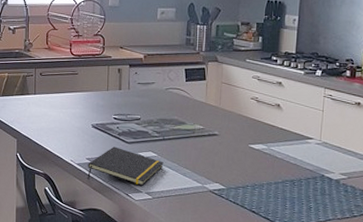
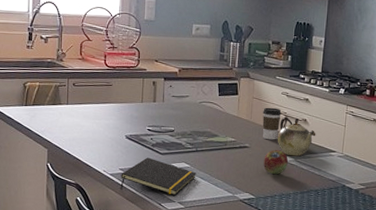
coffee cup: none [232,92,253,127] -> present [262,107,282,140]
fruit: none [234,136,260,163] -> present [263,149,288,174]
teapot: none [248,102,291,144] -> present [277,117,316,157]

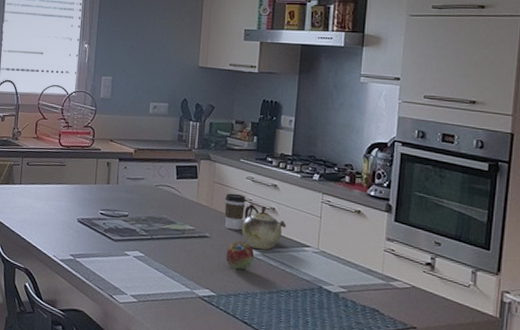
notepad: present [120,157,196,196] -> none [70,243,151,287]

